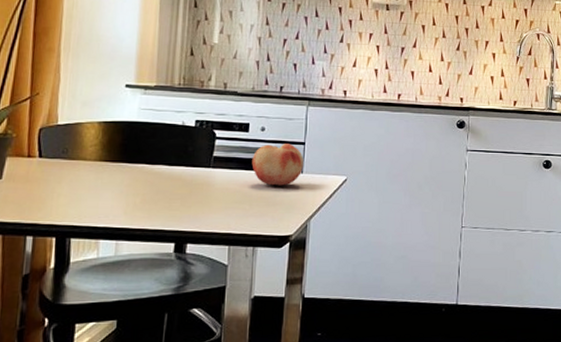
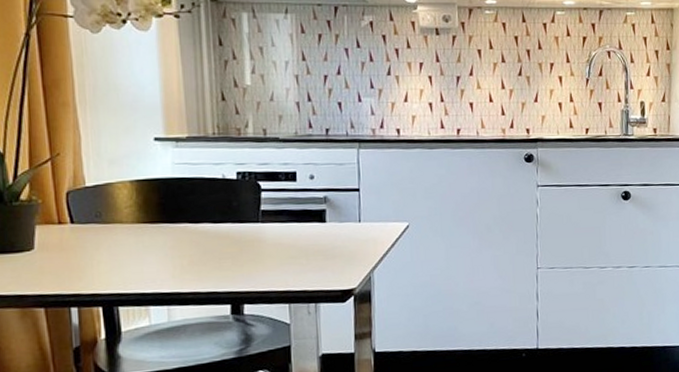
fruit: present [251,143,303,186] -> none [303,191,360,238]

